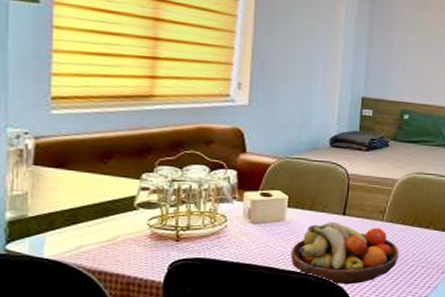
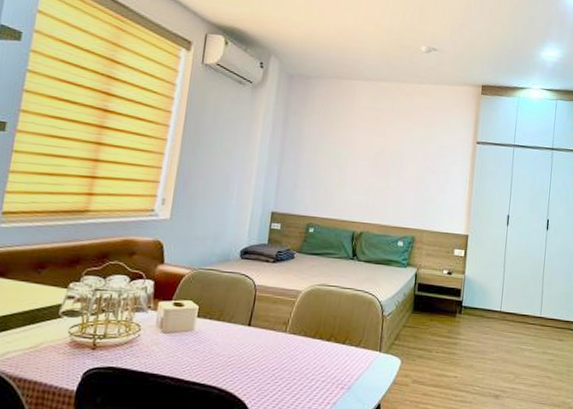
fruit bowl: present [291,222,399,285] -> none [196,333,300,399]

